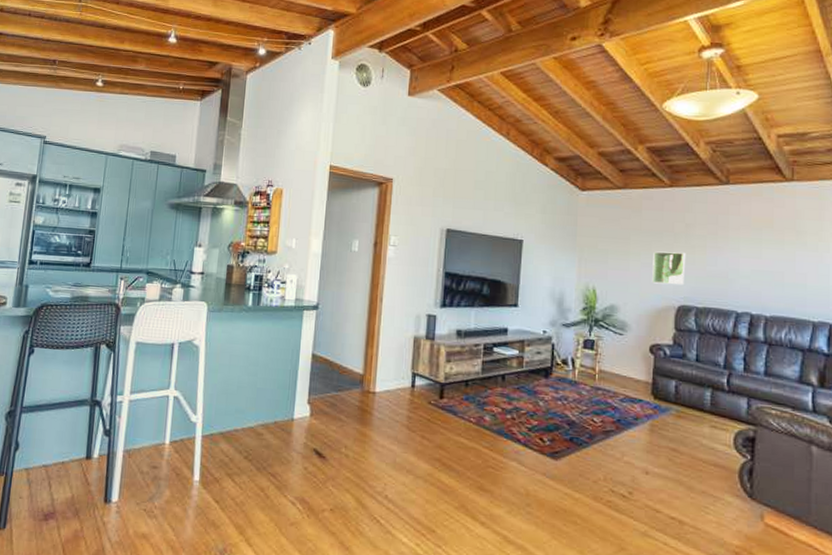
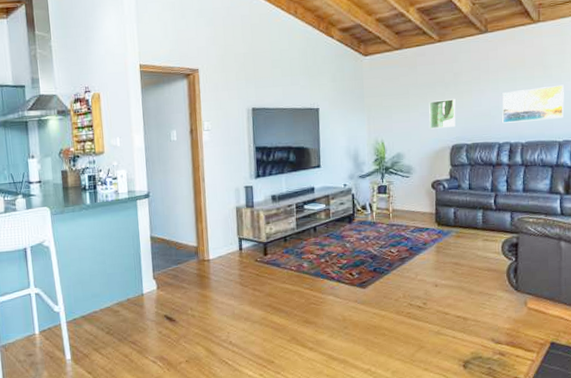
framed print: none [742,254,821,295] -> present [502,84,564,124]

